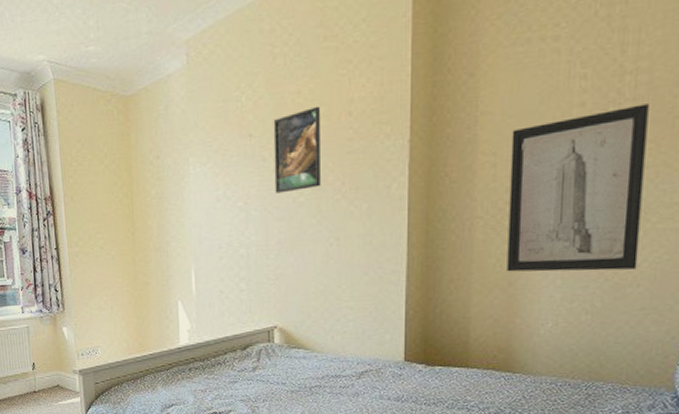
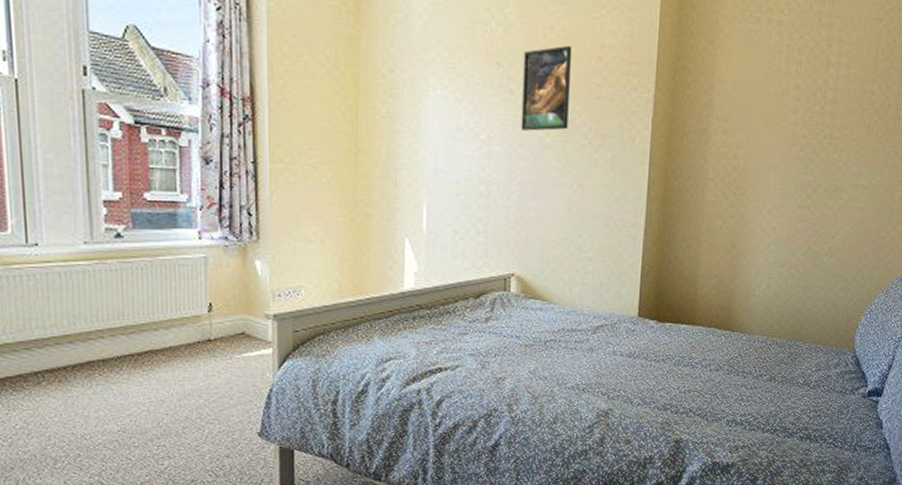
wall art: present [507,104,649,272] -> none [731,94,846,240]

